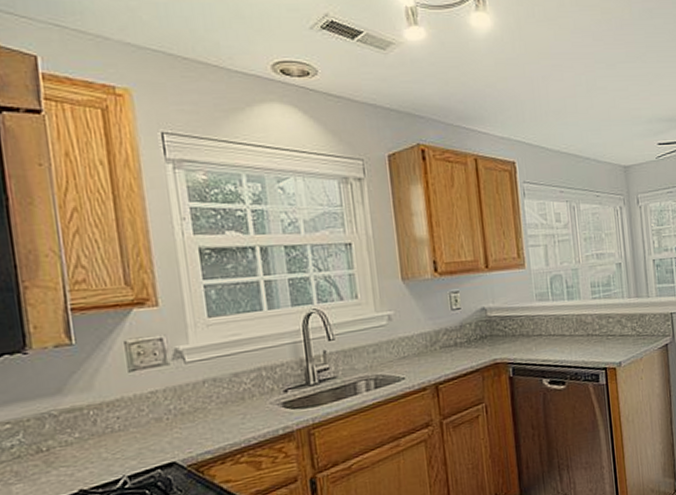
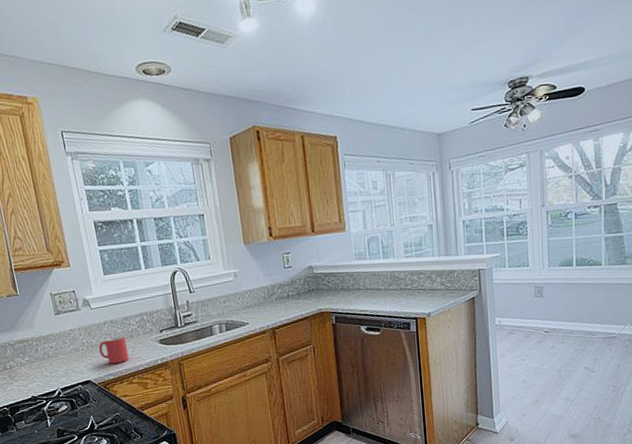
mug: none [192,397,236,437] -> present [99,335,129,364]

